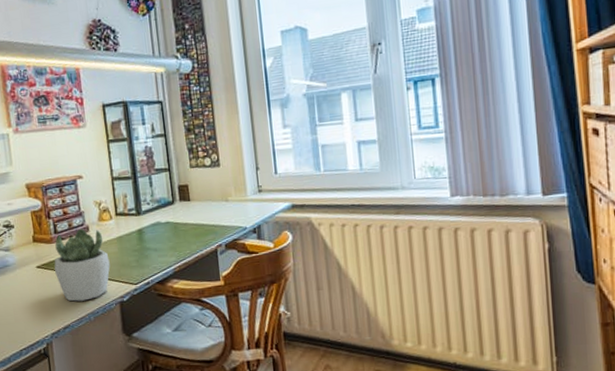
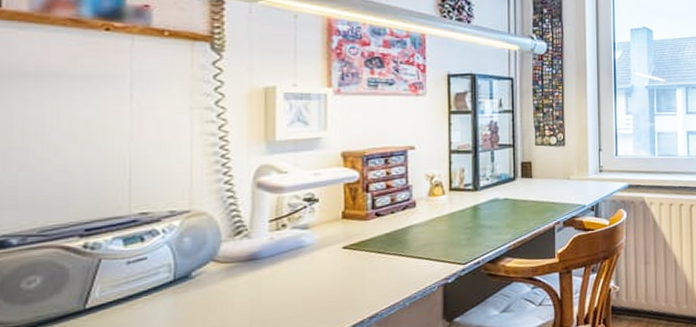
succulent plant: present [54,229,110,302] -> none [367,204,437,286]

